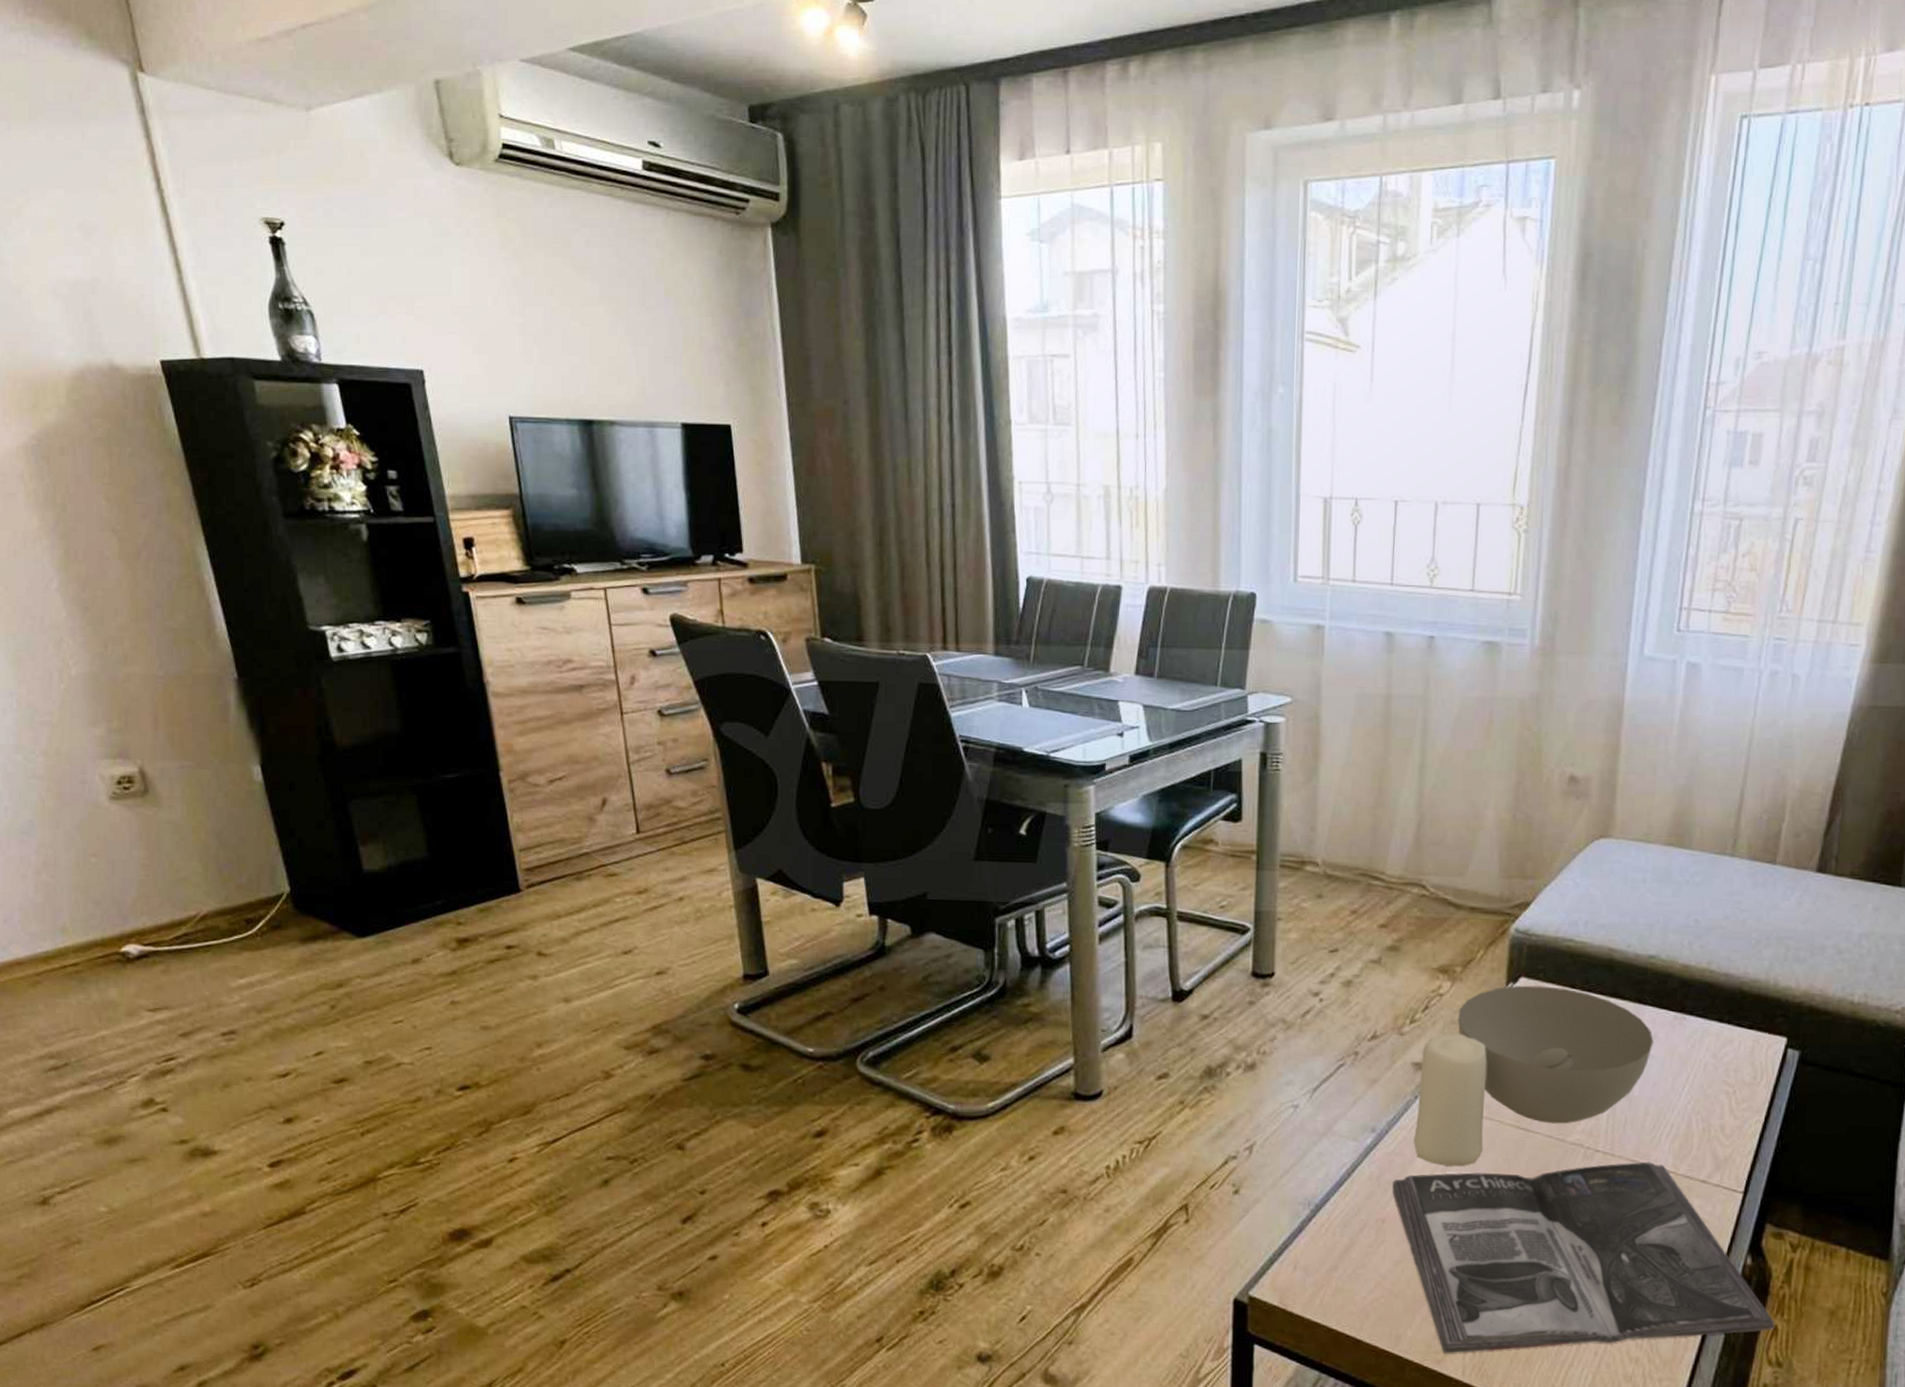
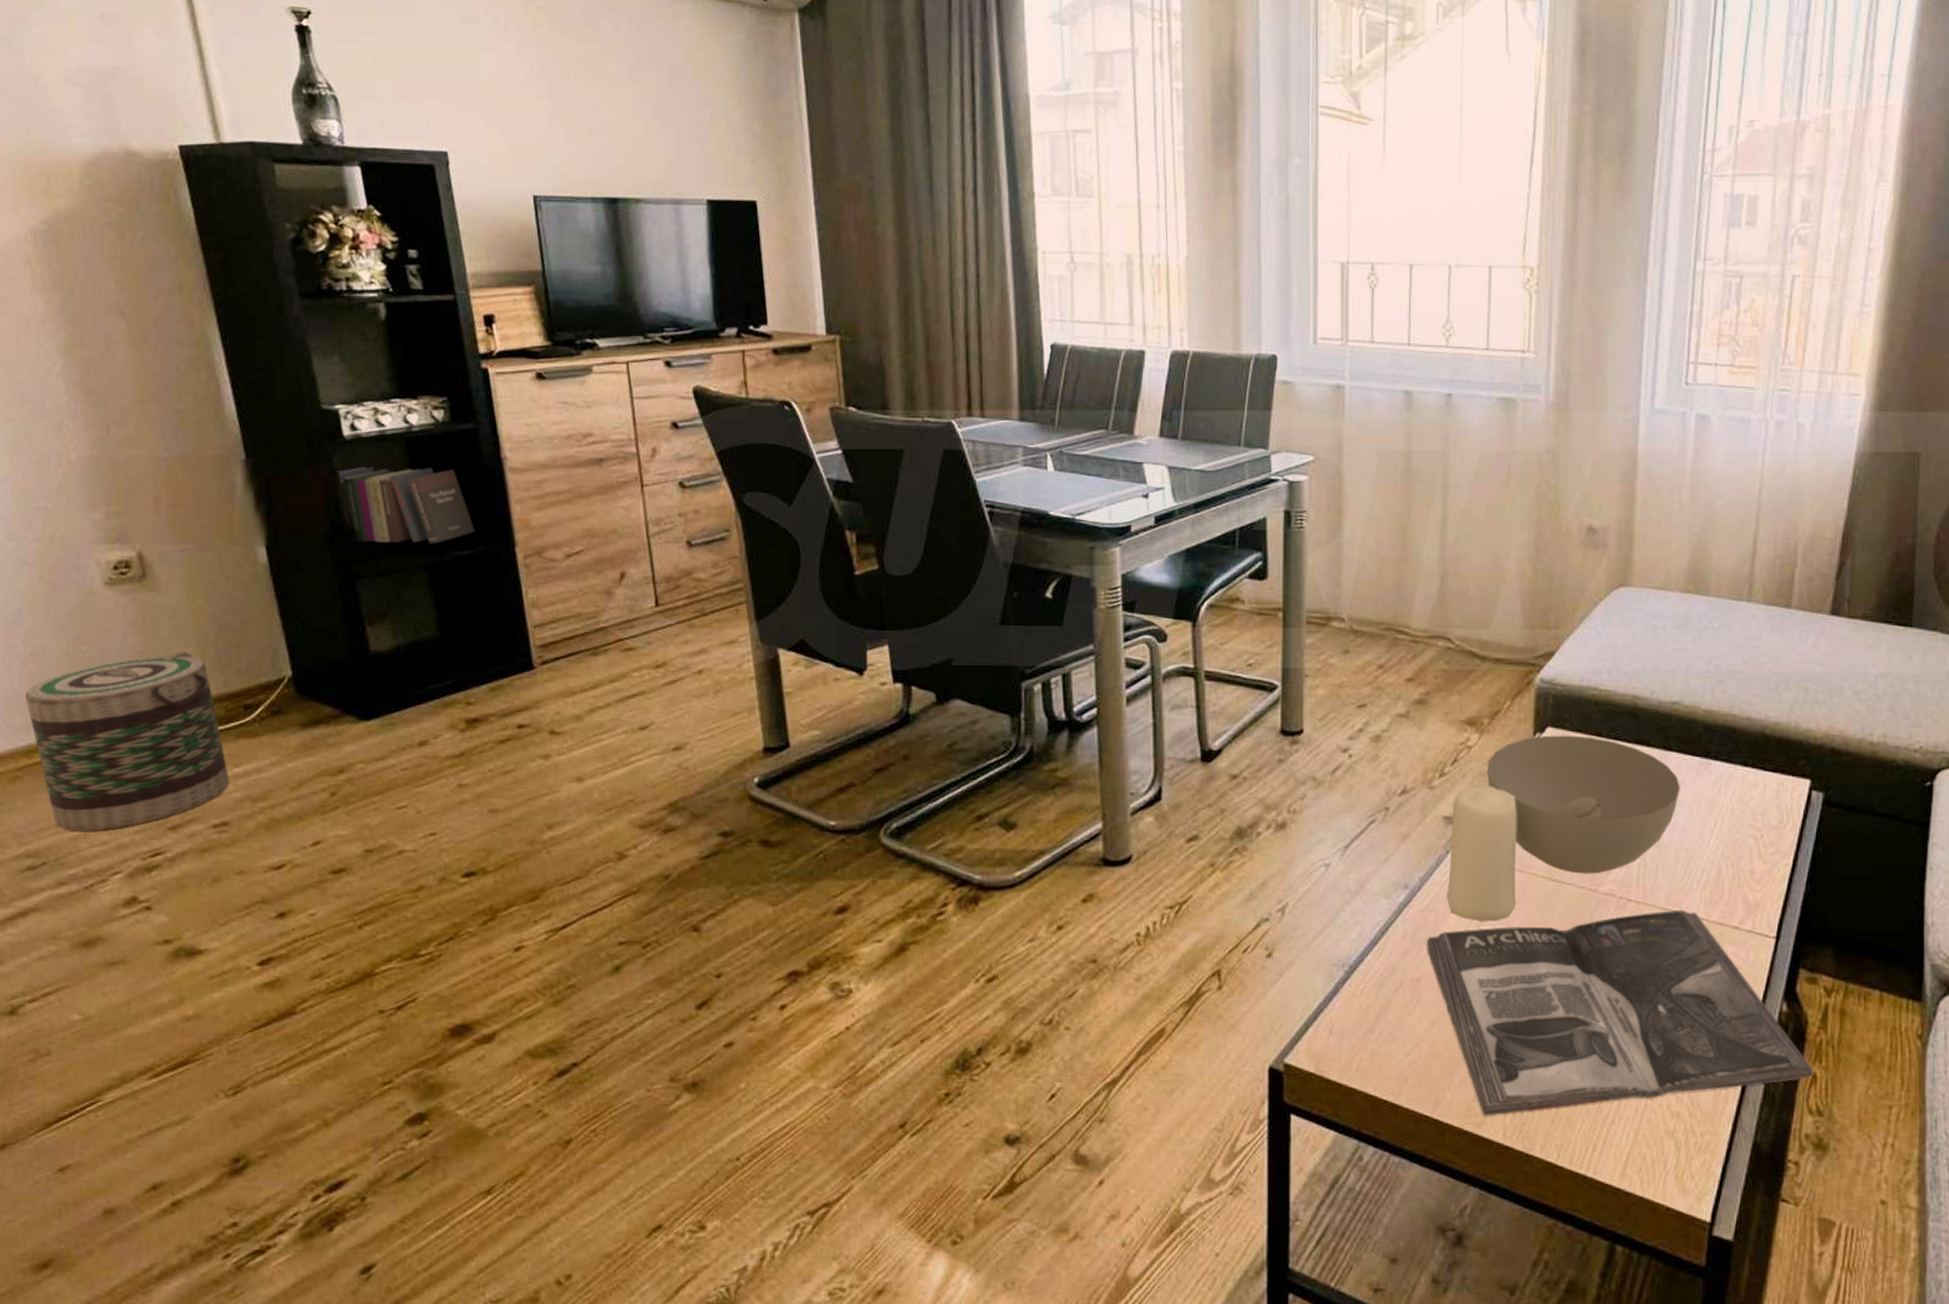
basket: none [41,865,235,1036] -> present [25,651,229,831]
books: none [326,688,460,767] -> present [337,466,475,544]

